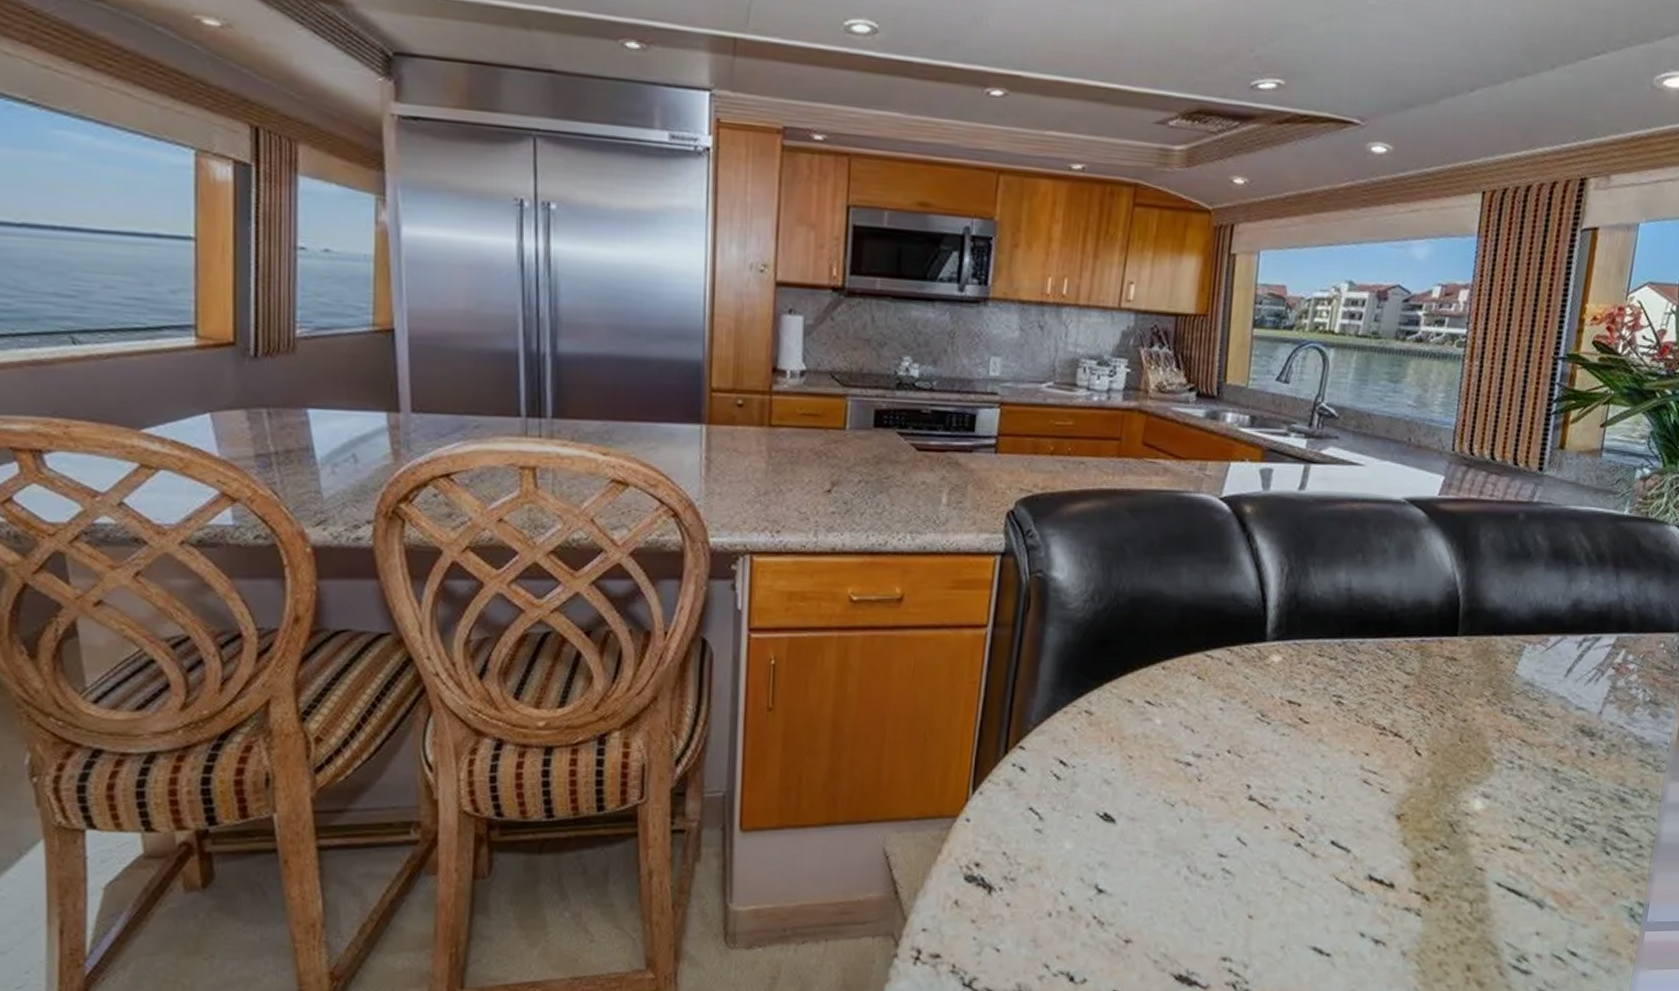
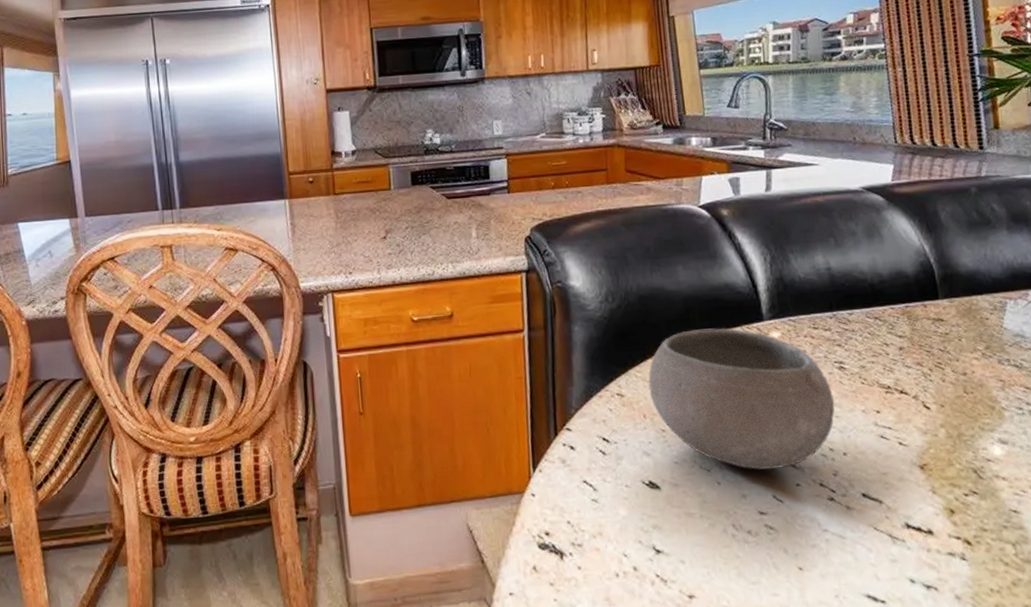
ceramic bowl: none [1122,644,1324,809] -> present [648,327,835,470]

